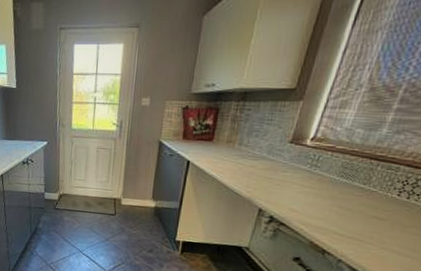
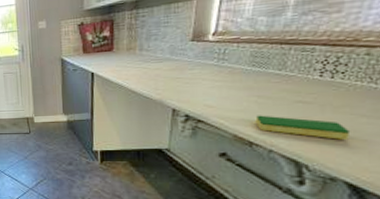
dish sponge: none [332,225,412,258] -> present [255,115,351,140]

